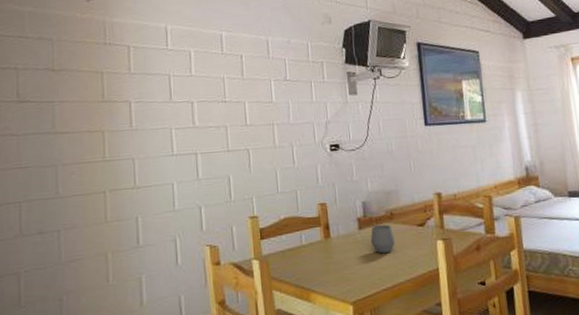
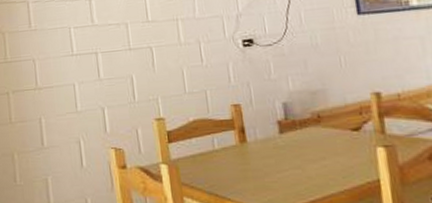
cup: present [370,224,396,254] -> none [293,128,325,161]

